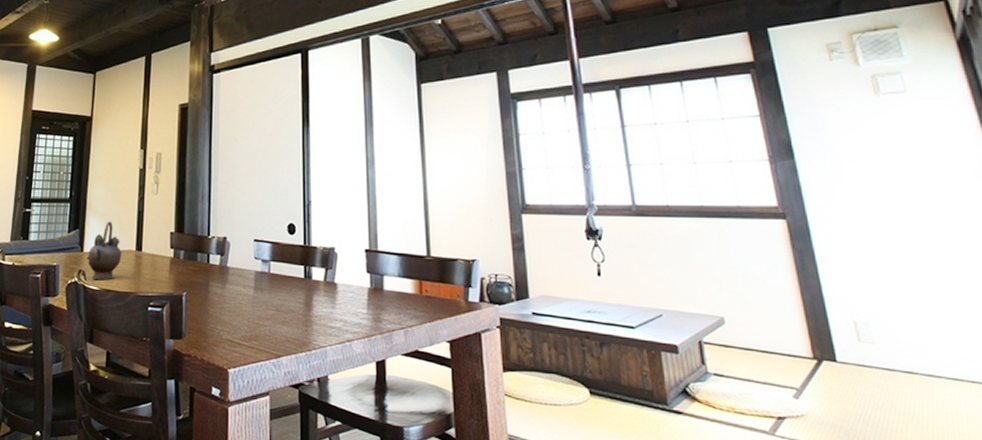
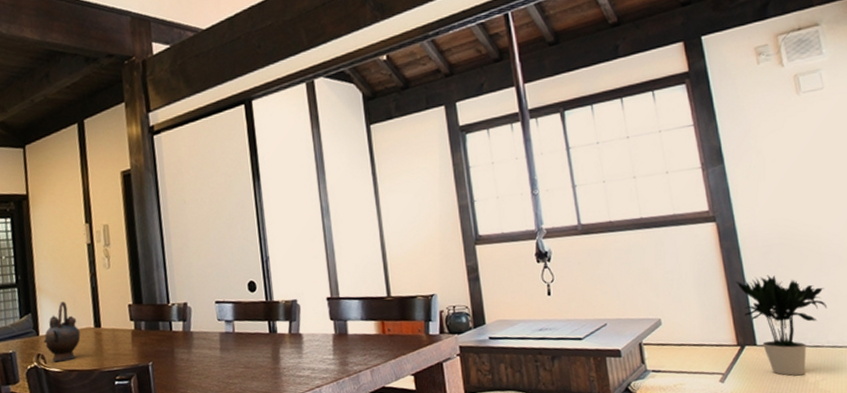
potted plant: none [811,284,921,404] -> present [736,275,828,376]

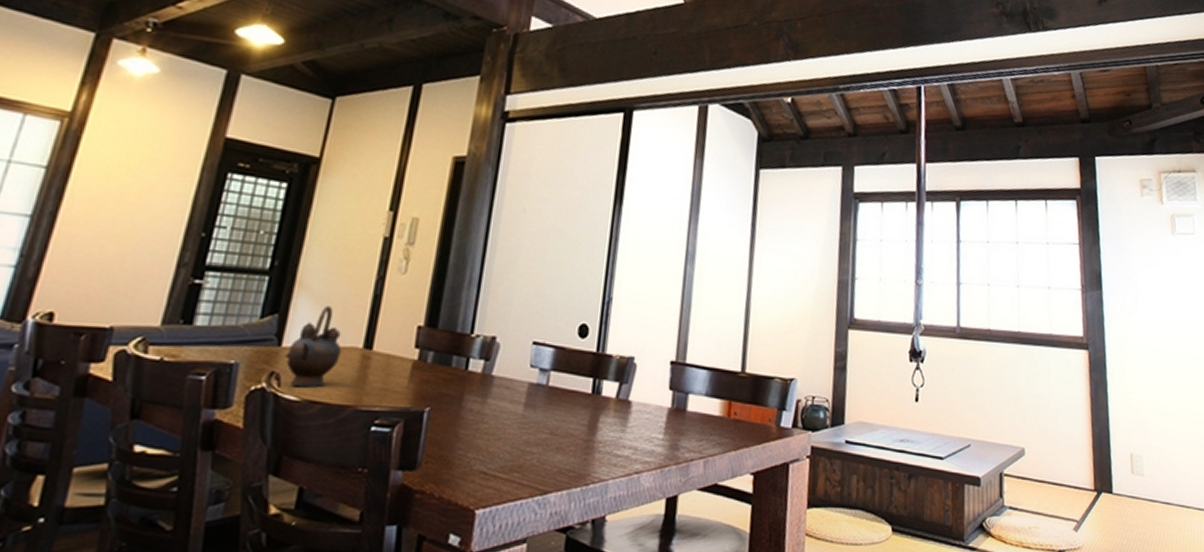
potted plant: present [736,275,828,376] -> none [1100,417,1180,534]

